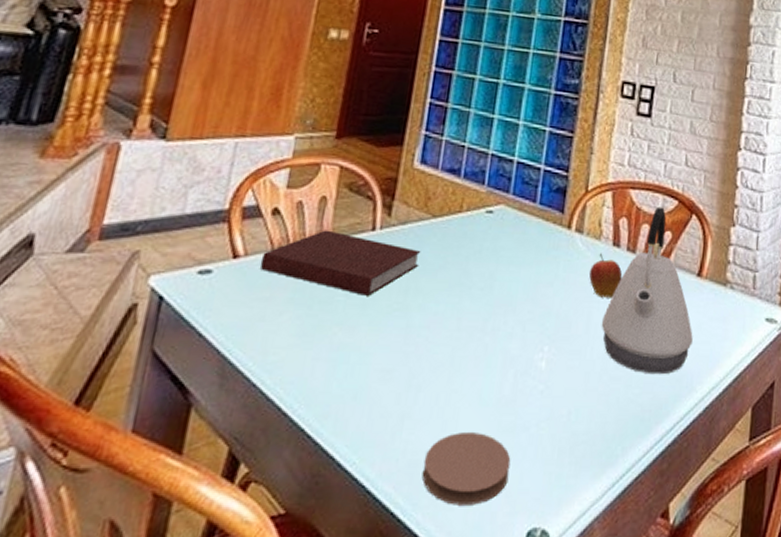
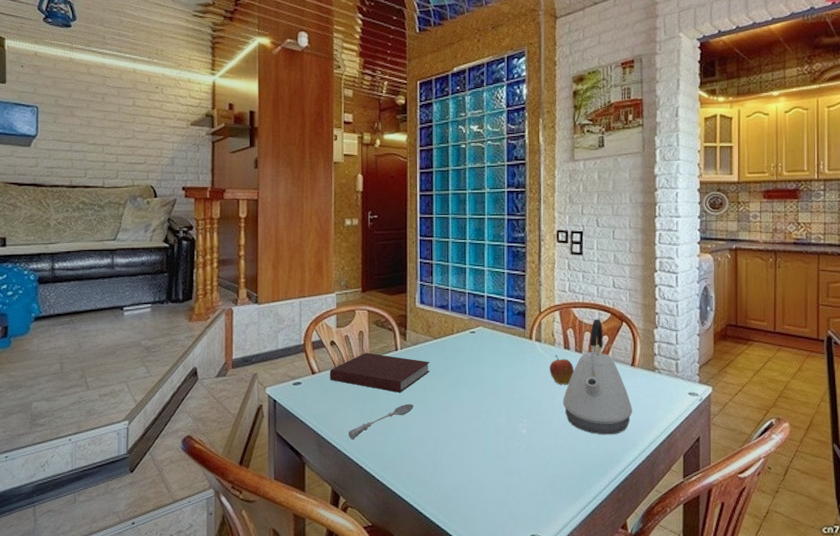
soupspoon: none [273,314,387,368] -> present [348,404,414,440]
coaster: present [422,432,511,505] -> none [453,476,511,521]

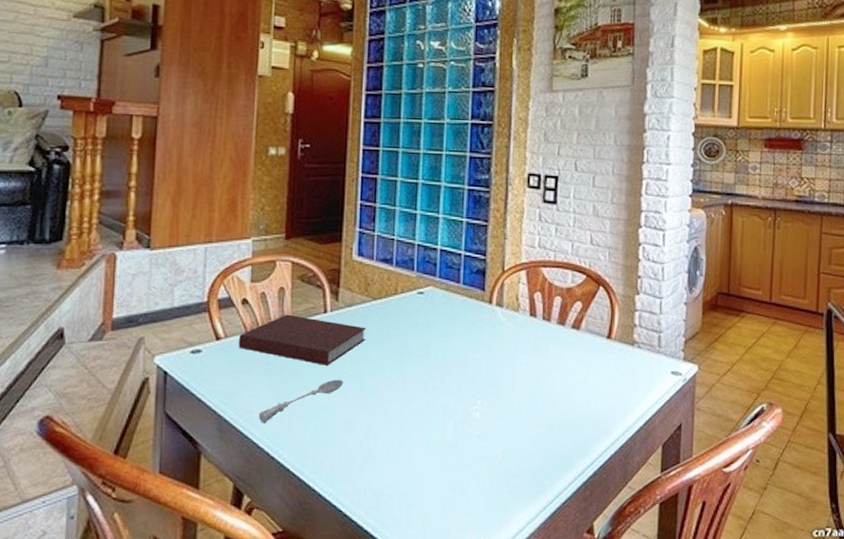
fruit: present [550,355,574,385] -> none [511,323,540,360]
kettle: present [562,319,632,435] -> none [524,281,606,421]

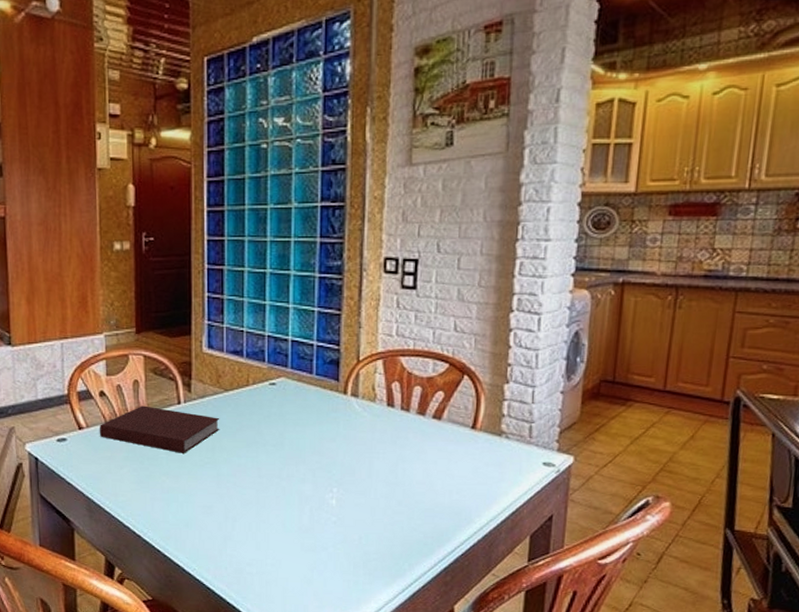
soupspoon: present [258,379,344,423] -> none [123,466,201,505]

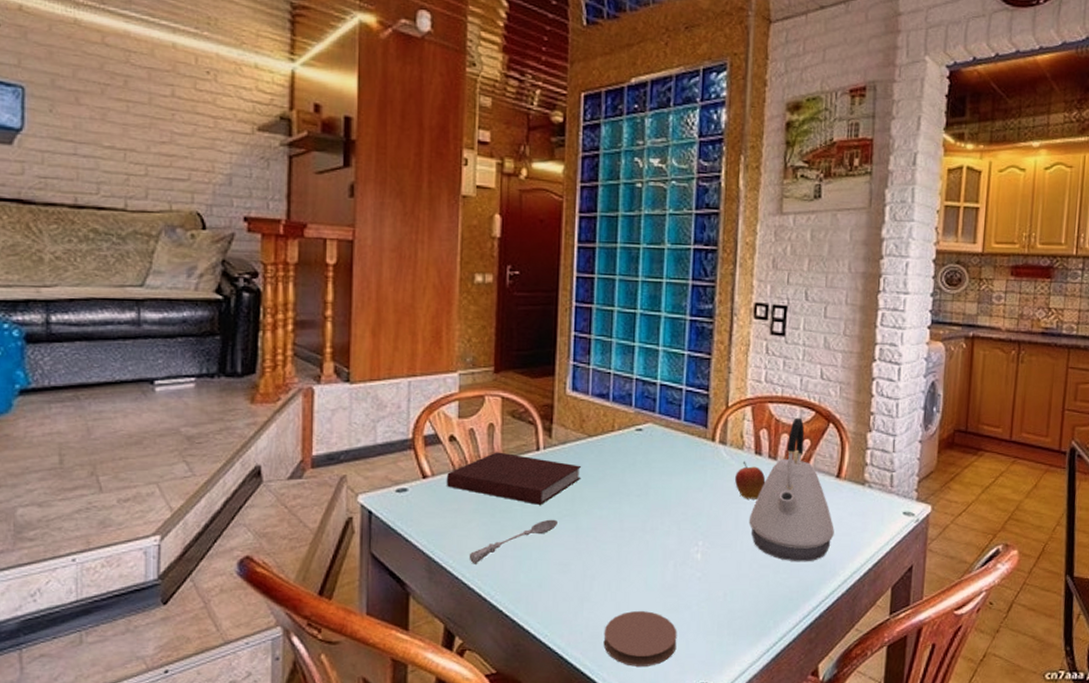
soupspoon: none [123,466,201,505] -> present [469,519,559,564]
coaster: none [246,550,315,600] -> present [603,611,677,666]
fruit: none [368,413,399,449] -> present [735,461,766,499]
kettle: none [382,370,470,510] -> present [748,417,834,562]

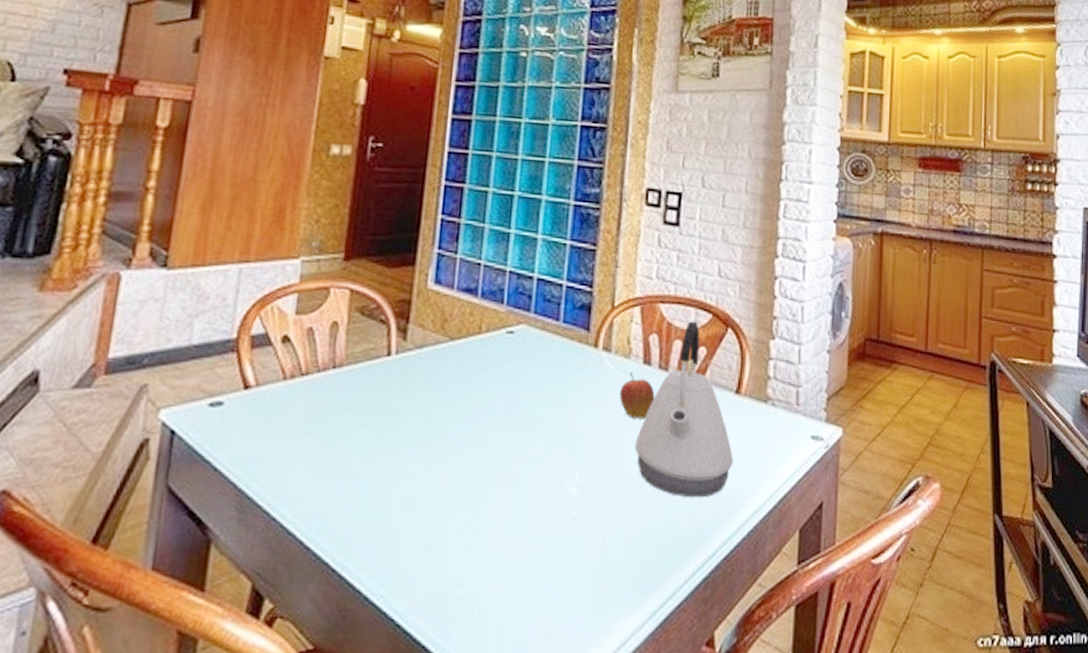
notebook: present [446,452,582,505] -> none [273,357,440,424]
soupspoon: present [469,519,559,564] -> none [292,442,408,501]
coaster: present [603,611,677,666] -> none [452,562,545,637]

